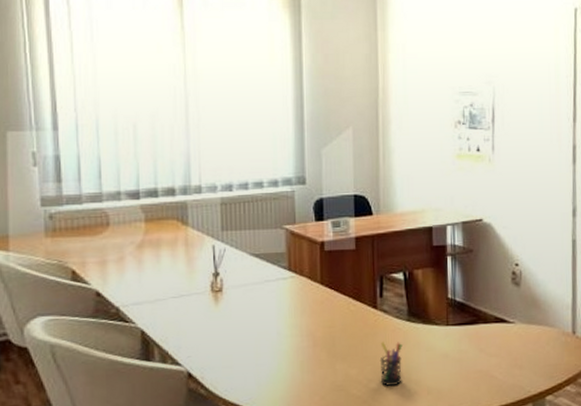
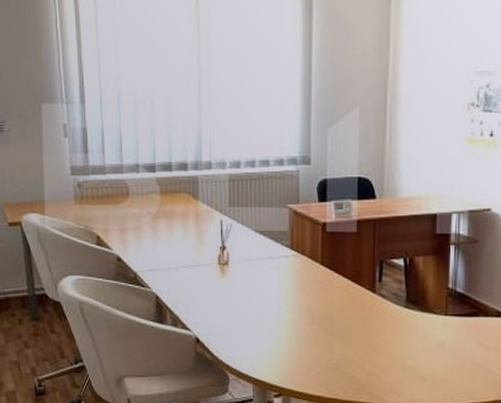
pen holder: present [379,342,403,386] -> none [375,326,399,370]

